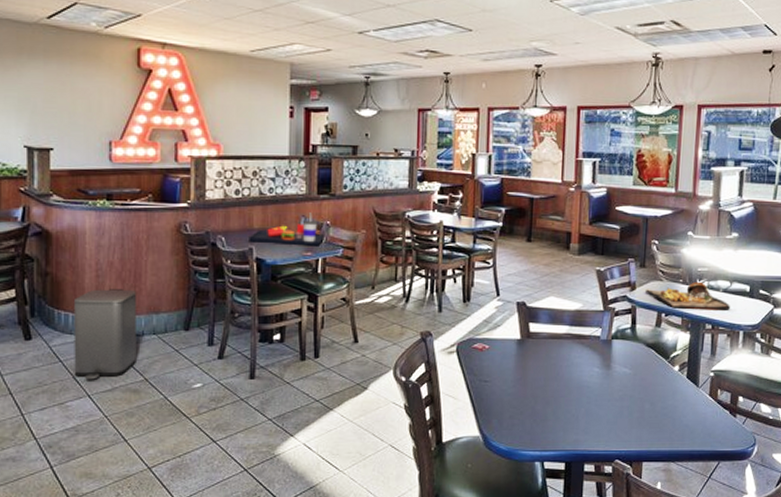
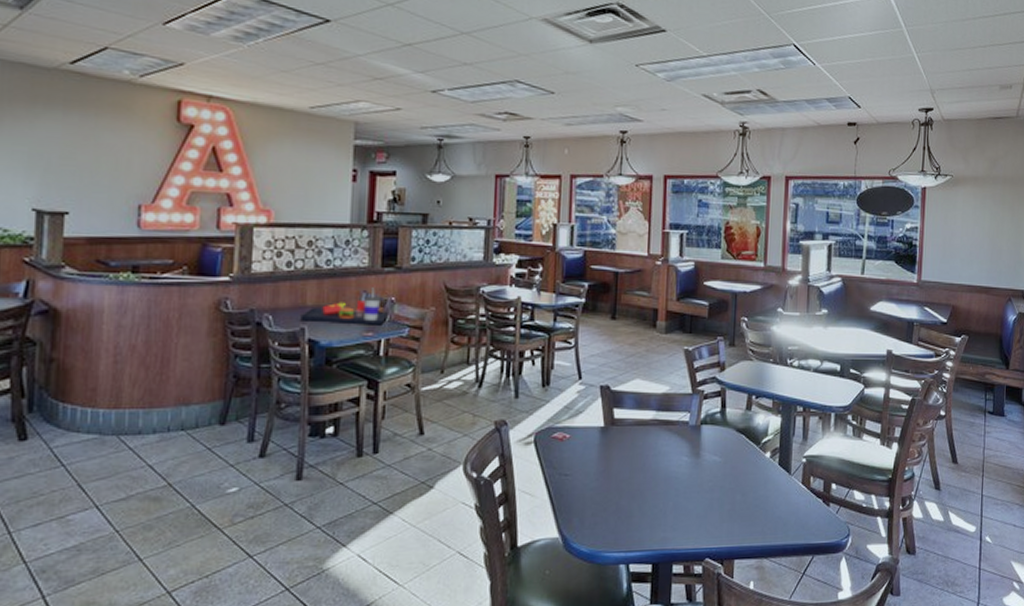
pedal bin: present [73,289,136,380] -> none [79,377,162,487]
food tray: present [646,281,730,310] -> none [735,361,821,391]

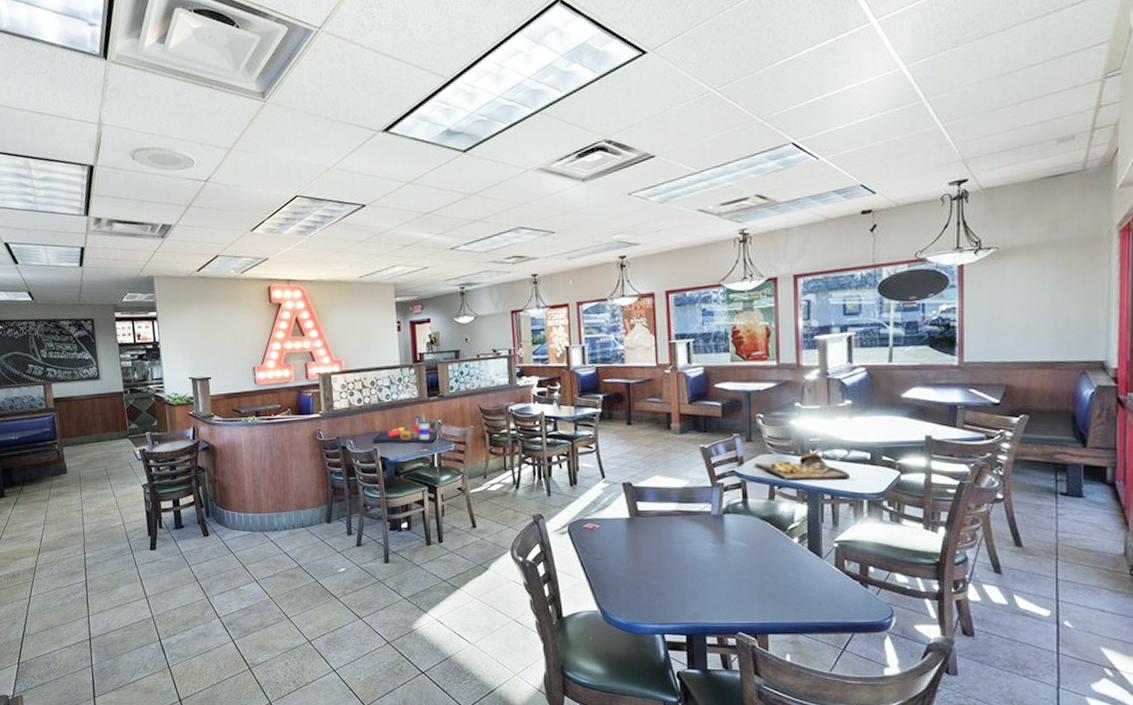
food tray: none [735,361,821,391] -> present [755,452,850,481]

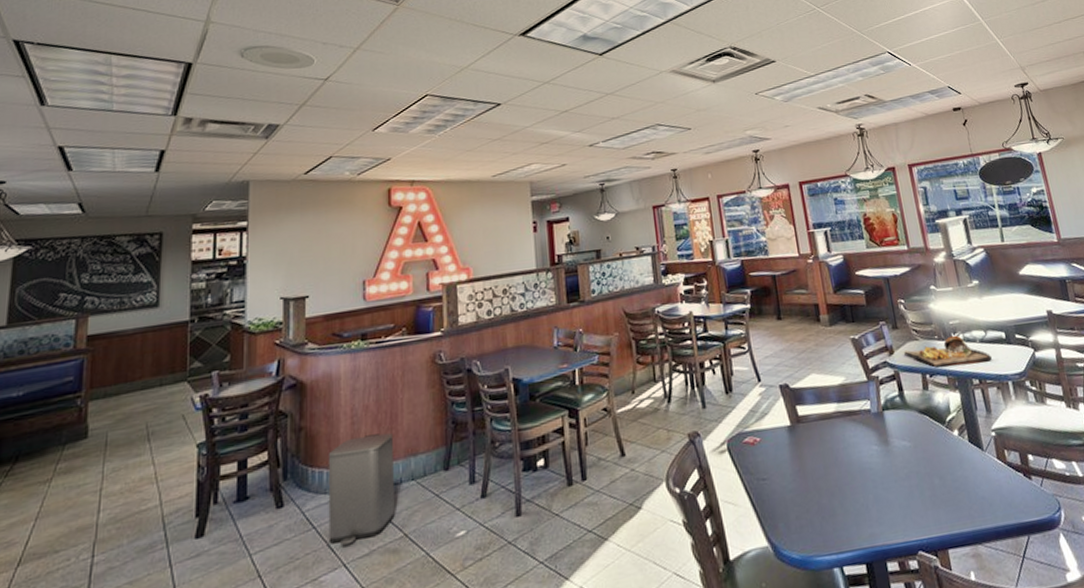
pedal bin: none [237,490,291,568] -> present [328,432,395,546]
food tray: present [372,413,437,444] -> none [504,322,578,363]

